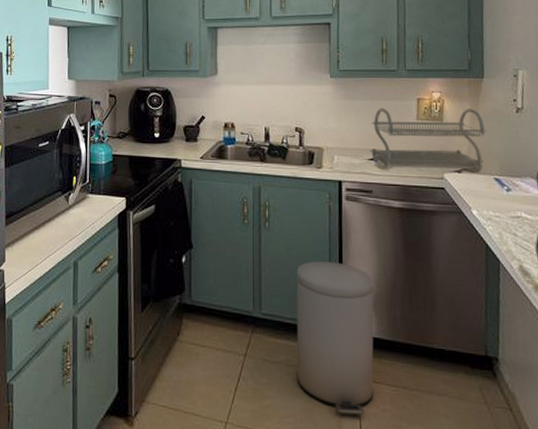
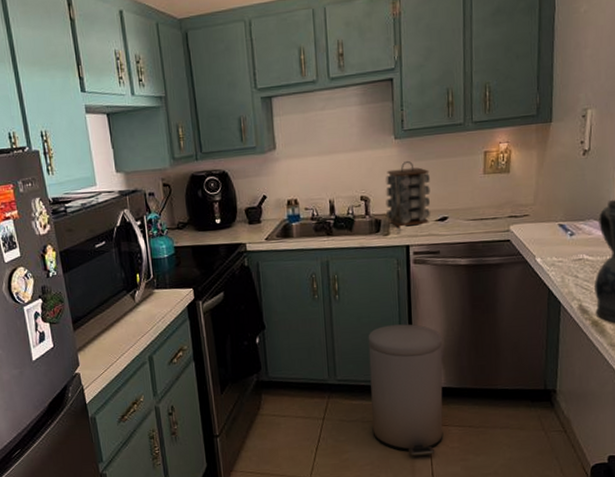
spice rack: none [319,98,364,162] -> present [384,160,431,227]
dish rack: present [370,108,487,173] -> none [437,156,553,230]

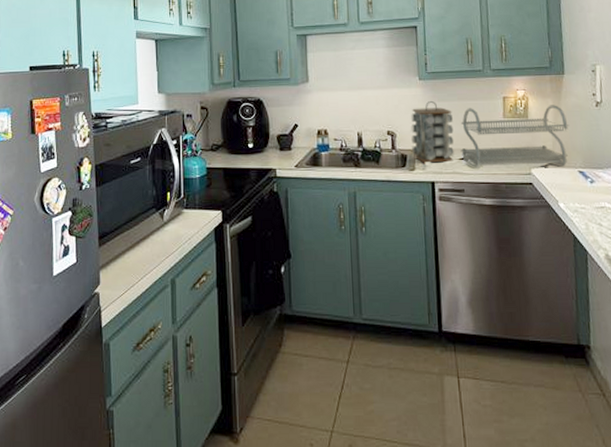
pedal bin: present [368,324,444,456] -> none [394,263,475,413]
dish rack: none [437,156,553,230] -> present [460,105,570,170]

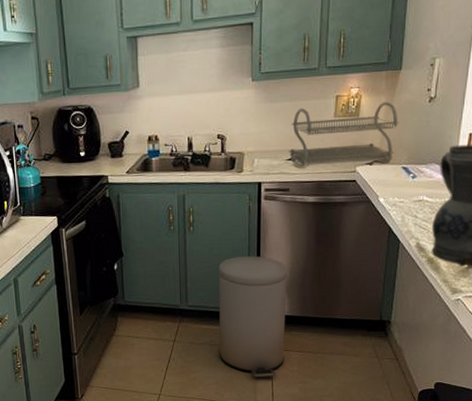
pedal bin: none [394,263,475,413] -> present [218,256,287,378]
spice rack: present [410,100,454,163] -> none [241,102,283,165]

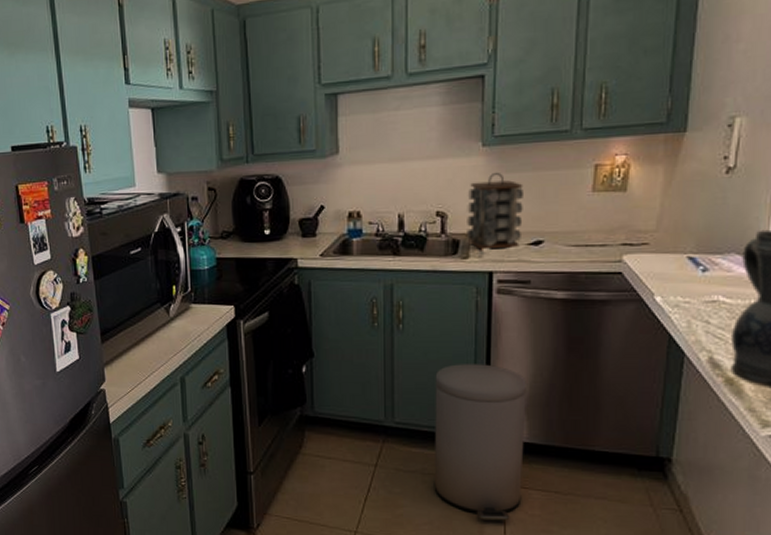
spice rack: none [241,102,283,165] -> present [467,172,523,250]
dish rack: present [288,102,400,170] -> none [530,173,684,257]

